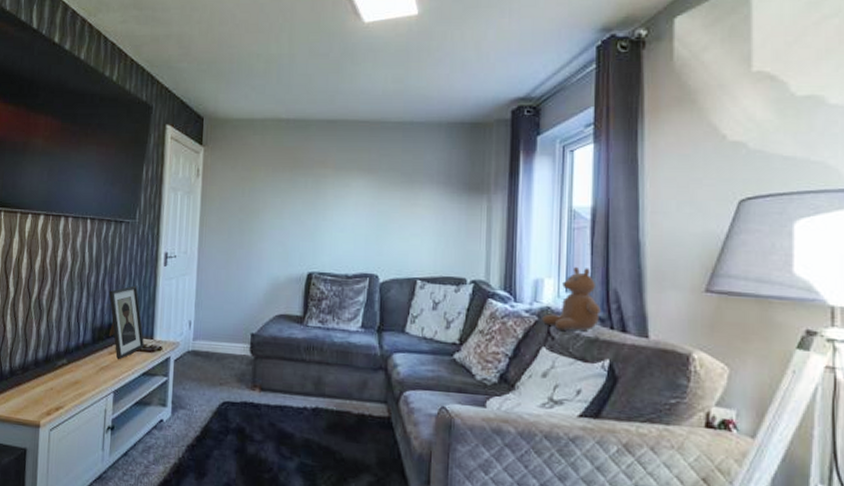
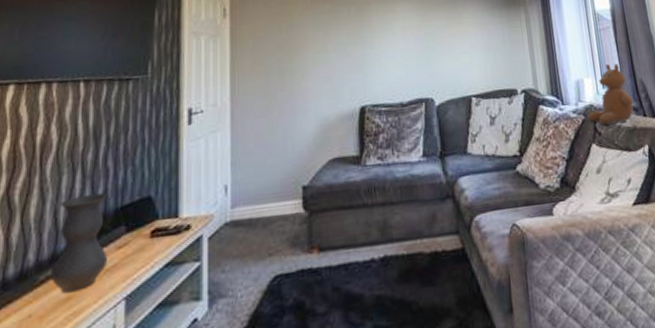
vase: none [65,308,104,380] -> present [50,192,108,295]
picture frame: present [108,285,144,360] -> none [113,154,166,255]

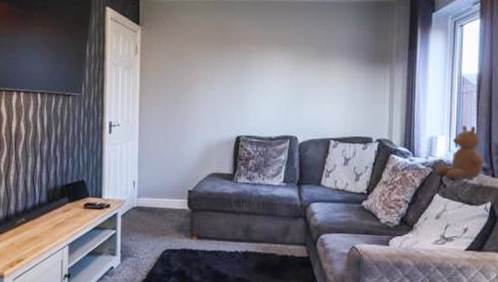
vase: present [50,192,108,295] -> none [24,172,58,235]

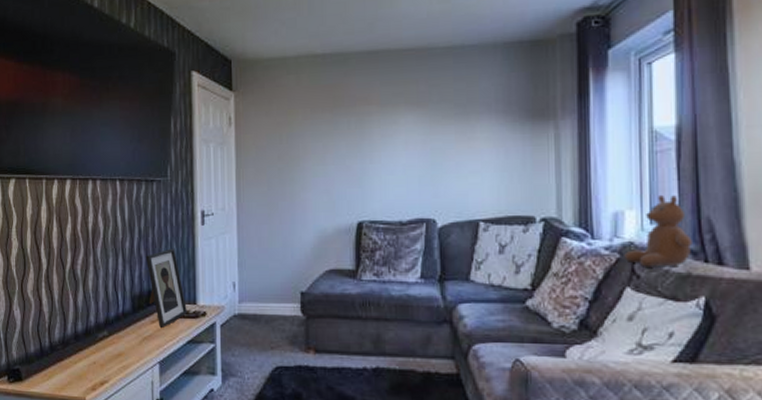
picture frame: none [60,151,94,217] -> present [145,248,187,329]

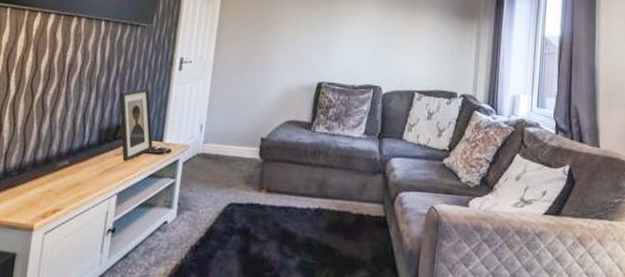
teddy bear: present [624,194,692,267] -> none [517,85,564,141]

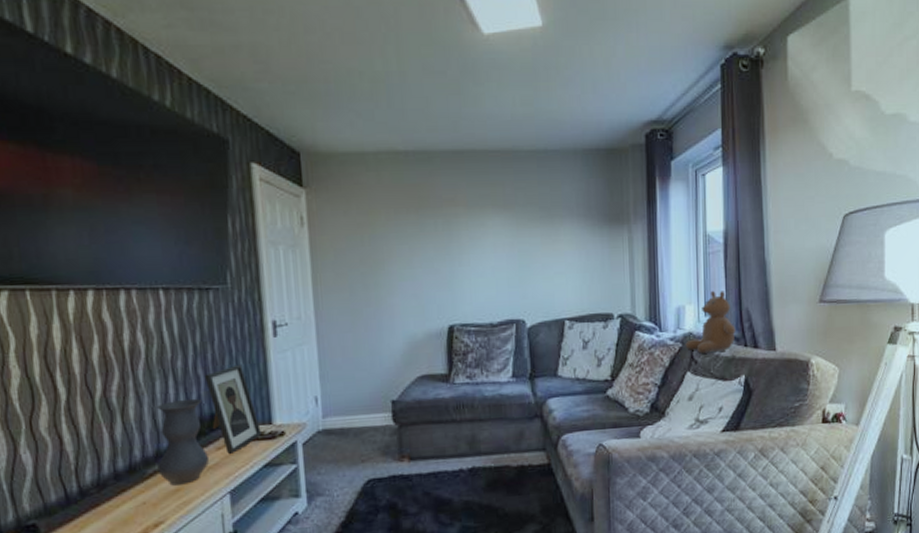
vase: none [66,109,113,182] -> present [156,398,210,487]
teddy bear: none [517,85,564,141] -> present [685,290,736,354]

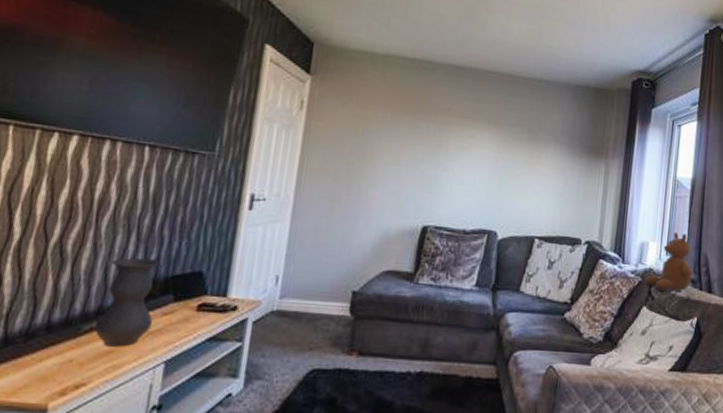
picture frame: present [204,364,262,455] -> none [163,231,214,323]

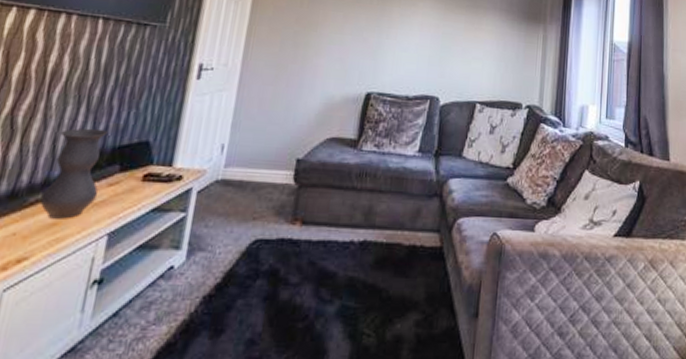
teddy bear: present [644,231,693,292] -> none [586,94,634,155]

